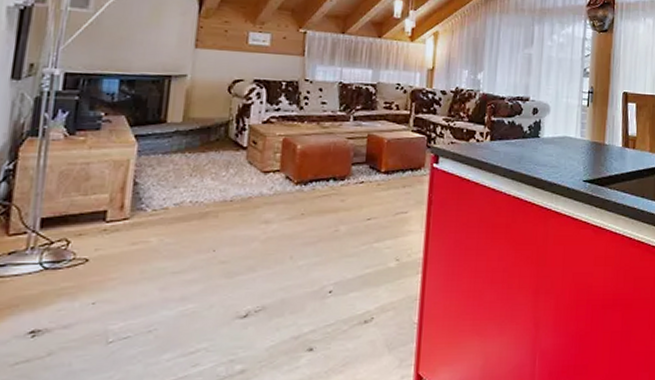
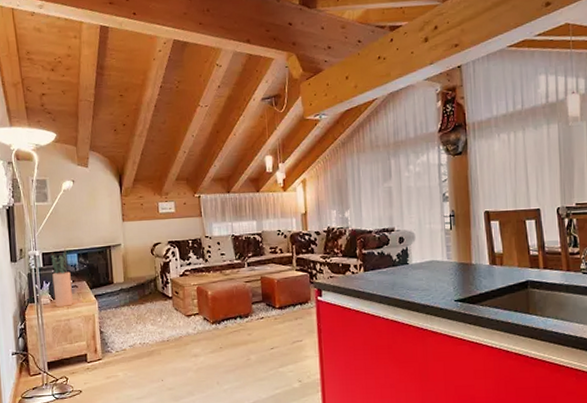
vase: none [70,71,104,147] -> present [51,249,73,308]

